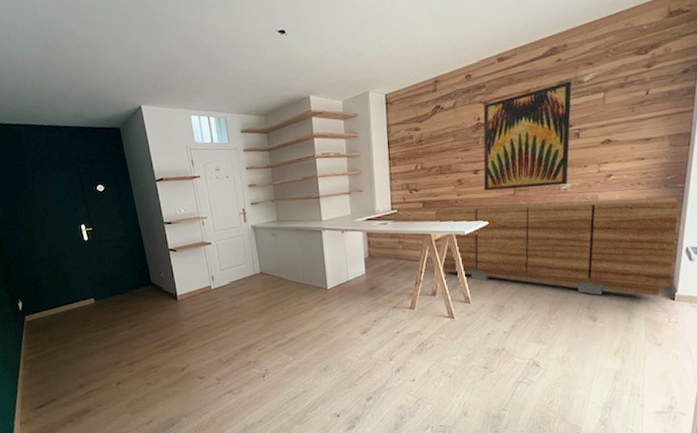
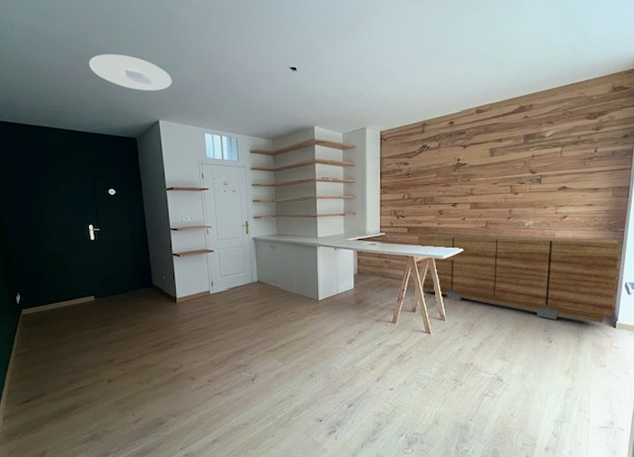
ceiling light: none [62,36,151,75] -> present [89,54,172,90]
wall art: present [483,81,572,191] -> none [460,135,536,222]

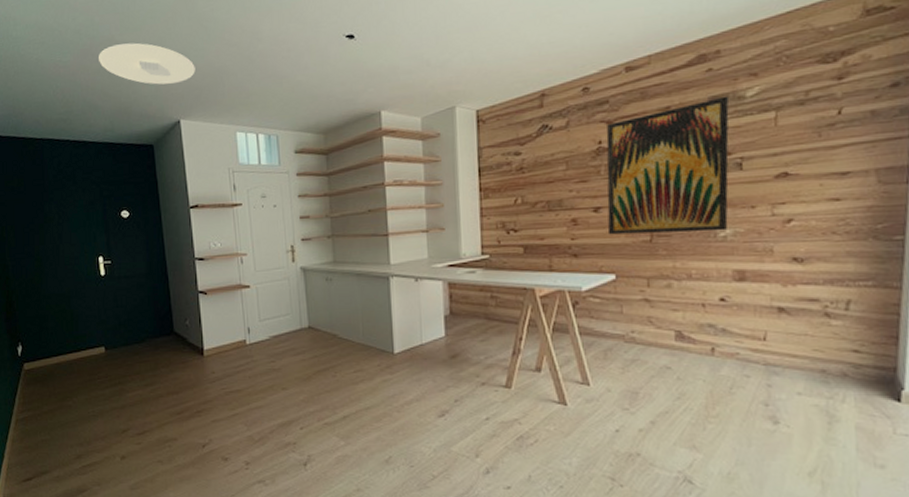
sideboard: present [417,233,620,323] -> none [539,252,899,394]
wall art: none [460,135,536,222] -> present [606,96,730,235]

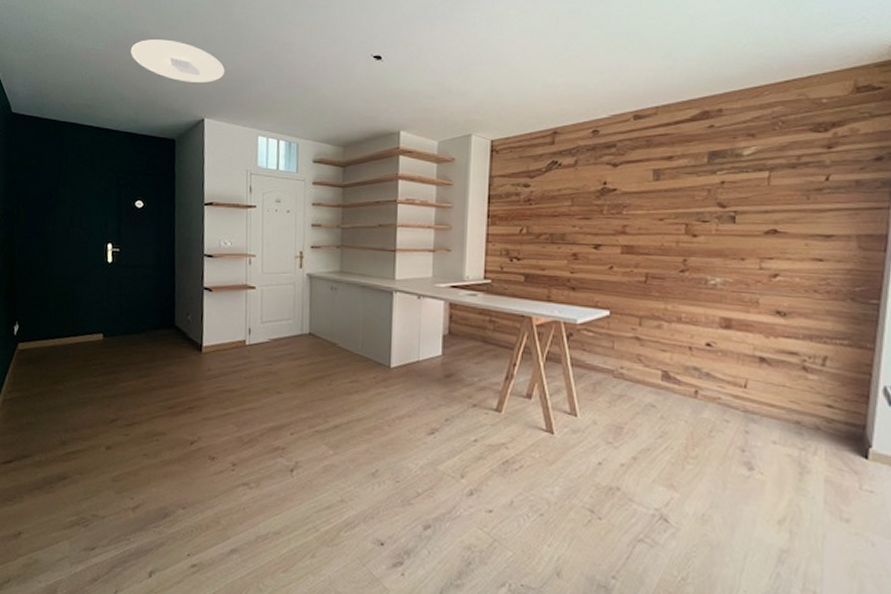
wall art: present [606,96,730,235] -> none [605,152,728,279]

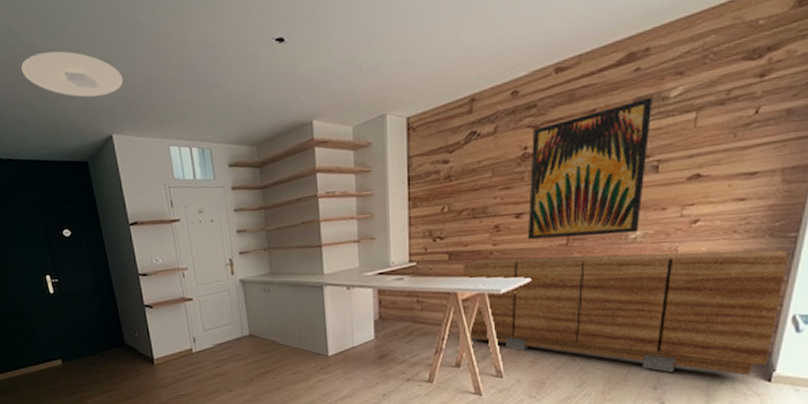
sideboard: none [536,285,873,449] -> present [462,249,789,376]
wall art: none [605,152,728,279] -> present [527,97,654,240]

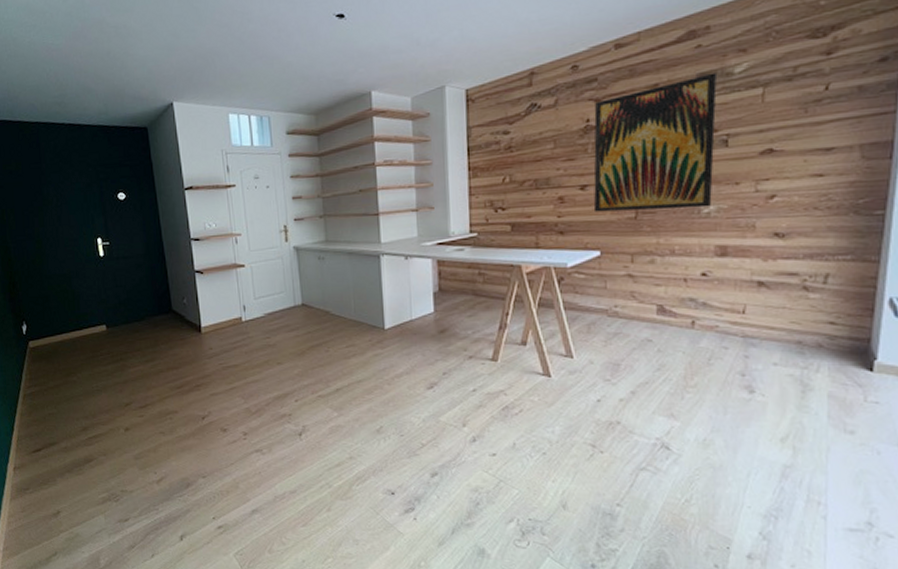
ceiling light: present [21,51,123,98] -> none [90,24,187,67]
sideboard: present [462,249,789,376] -> none [526,227,877,364]

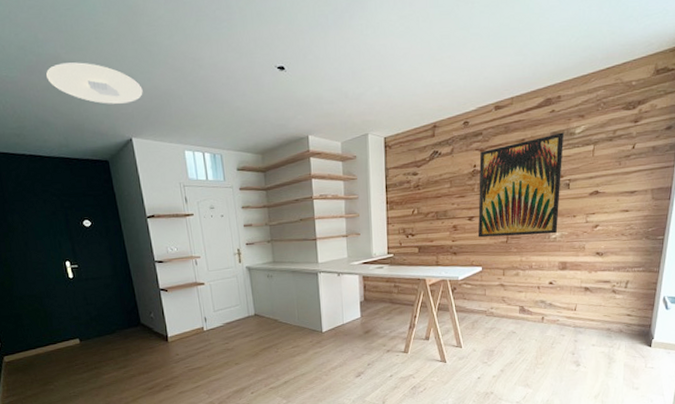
ceiling light: none [90,24,187,67] -> present [46,62,143,104]

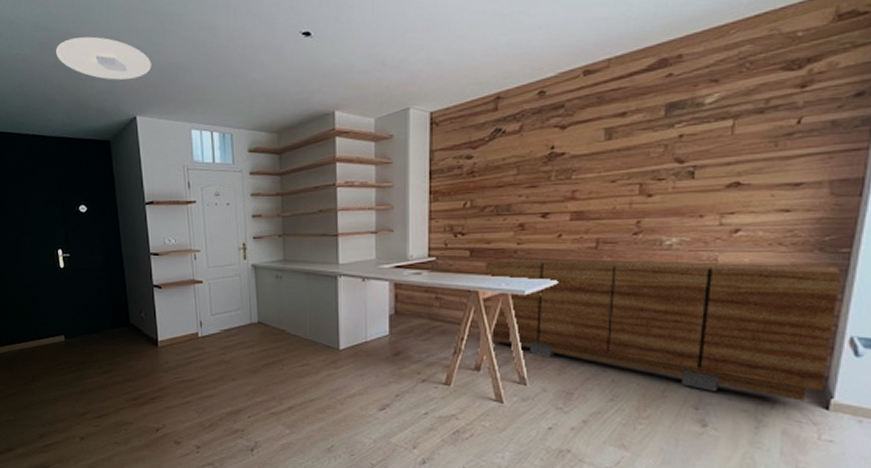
sideboard: none [429,248,659,343] -> present [483,257,842,401]
wall art: present [477,132,565,238] -> none [554,102,688,241]

